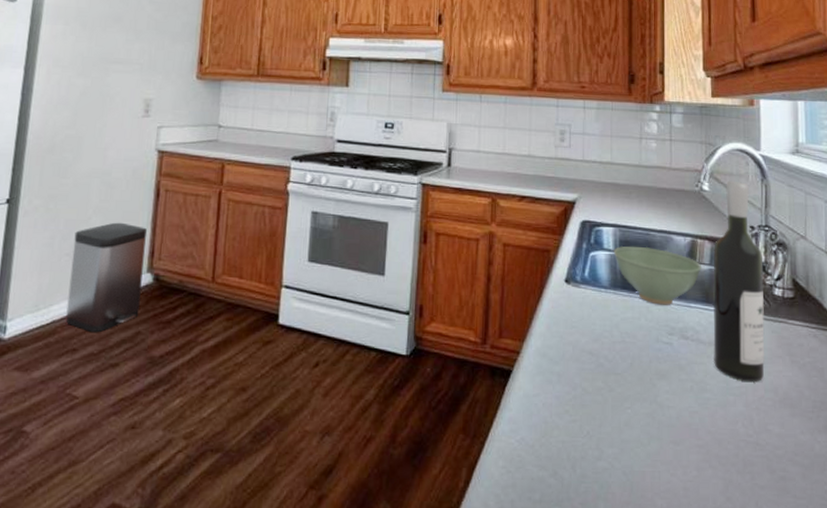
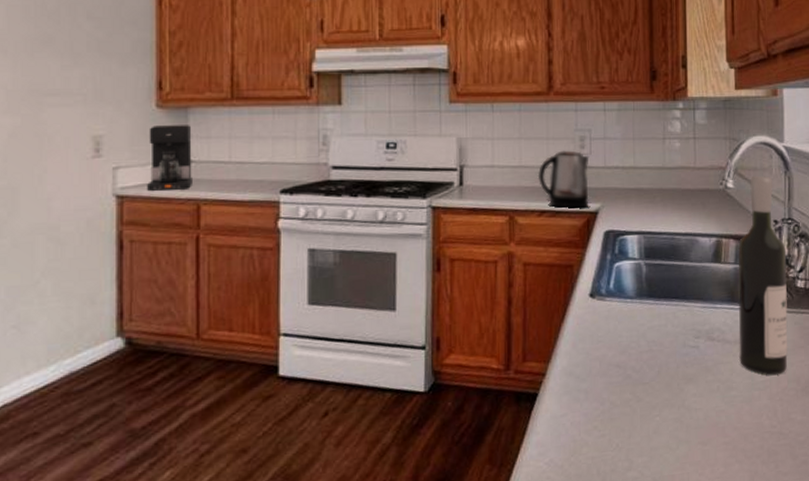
pedal bin: present [65,222,148,333] -> none [20,283,113,412]
coffee maker: none [183,94,223,151] -> present [147,125,194,192]
kettle: none [519,142,569,198] -> present [537,150,589,210]
bowl: present [613,246,702,305] -> none [638,252,728,310]

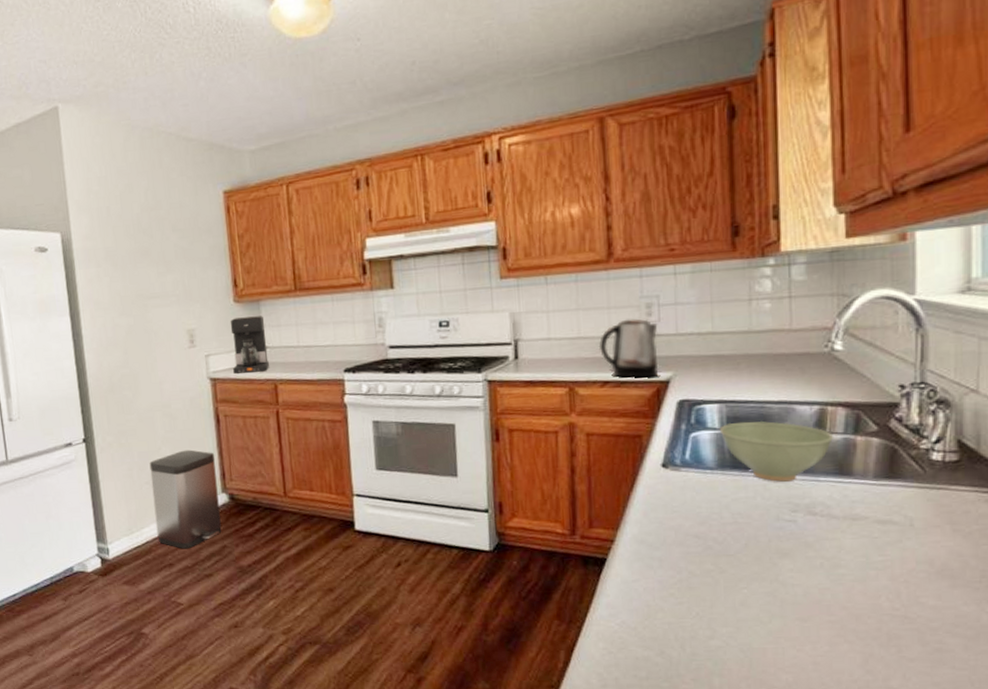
pedal bin: none [20,283,113,412] -> present [149,449,222,549]
bowl: none [638,252,728,310] -> present [719,421,834,482]
bottle: present [737,175,788,375] -> none [848,335,918,554]

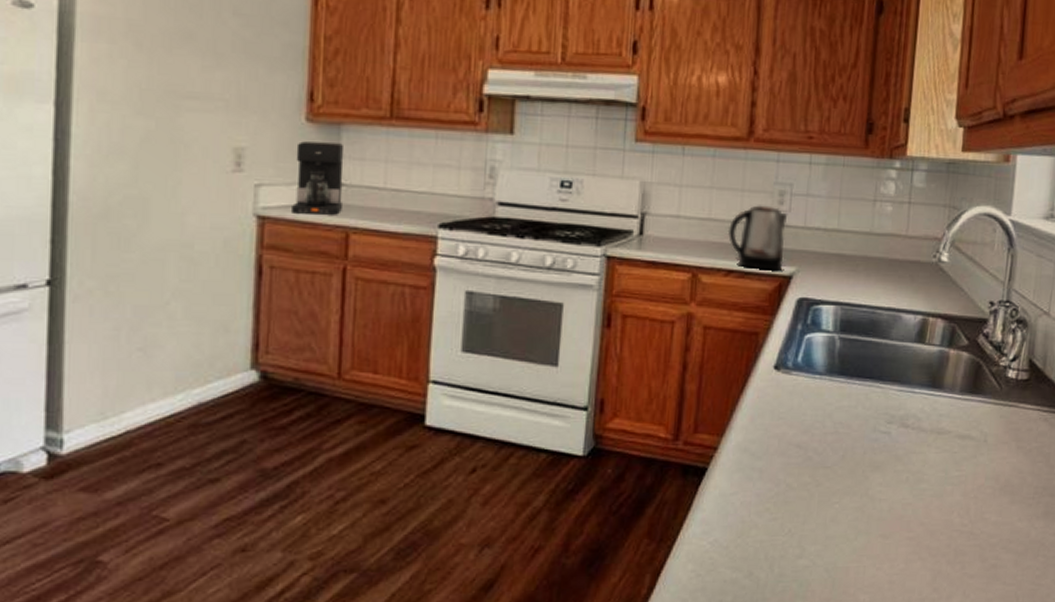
pedal bin: present [149,449,222,549] -> none [144,308,249,444]
bowl: present [719,421,834,482] -> none [832,326,932,391]

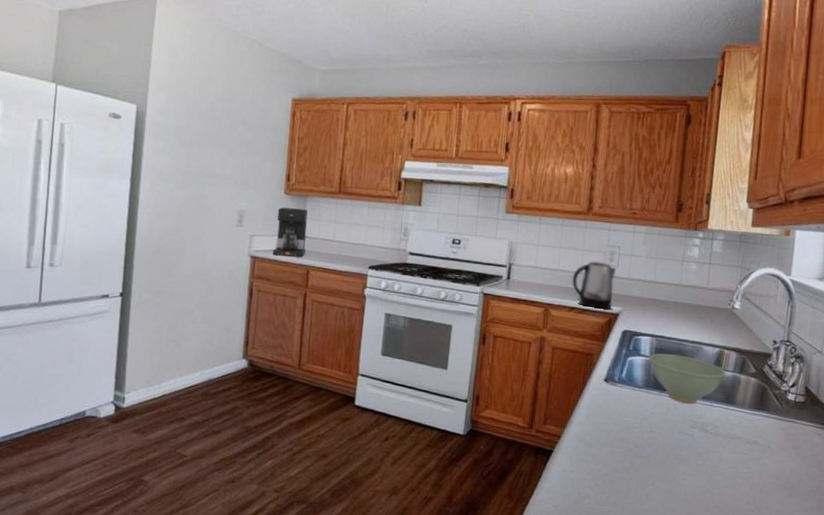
bowl: none [832,326,932,391] -> present [649,353,727,404]

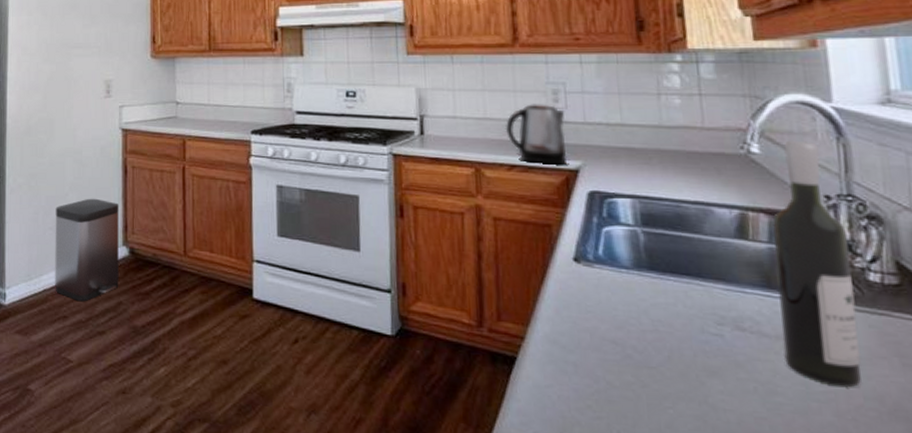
pedal bin: none [174,316,243,406] -> present [55,198,120,302]
coffee maker: present [273,207,308,258] -> none [145,72,180,128]
bowl: present [649,353,727,404] -> none [633,220,758,290]
bottle: none [728,301,782,469] -> present [772,140,862,387]

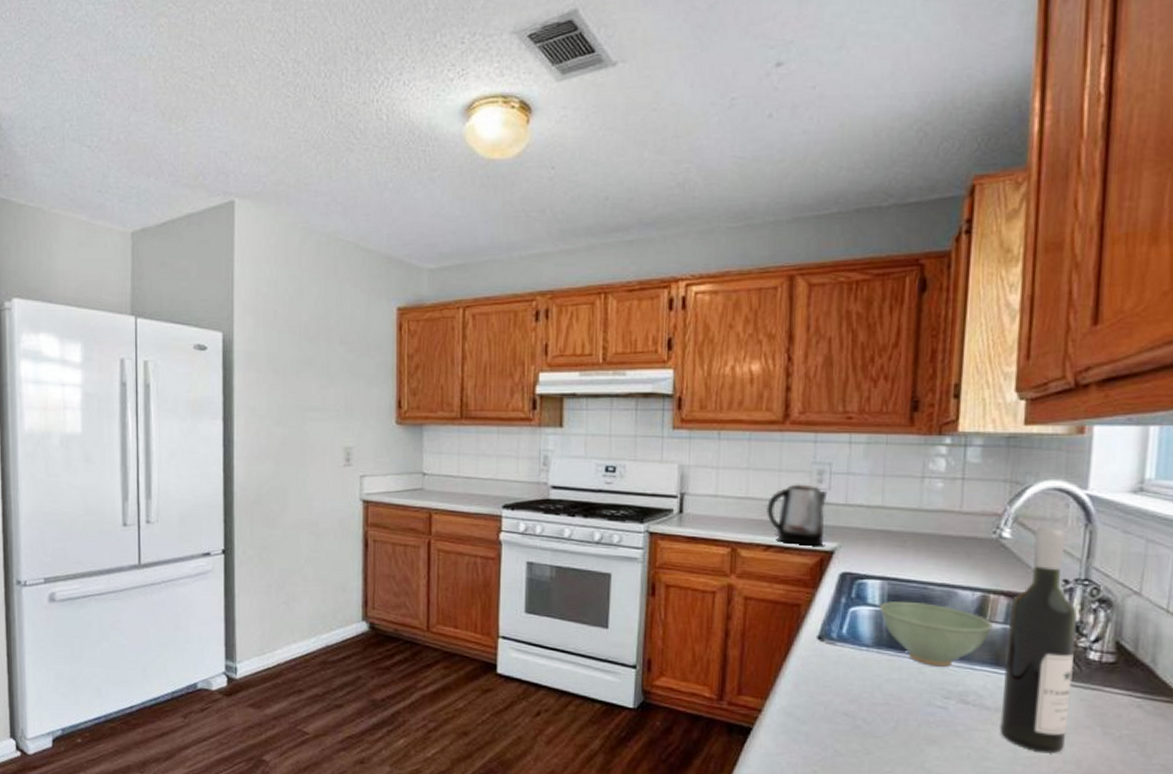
pedal bin: present [55,198,120,302] -> none [289,572,359,676]
bowl: none [633,220,758,290] -> present [879,601,994,667]

